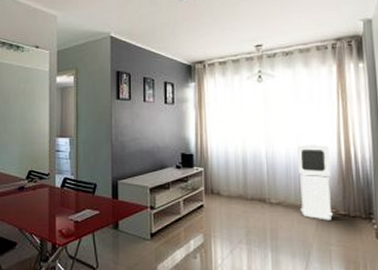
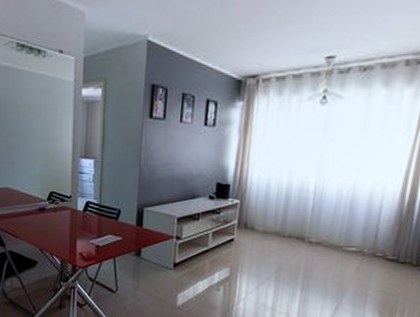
air purifier: present [297,145,333,220] -> none [342,181,393,265]

